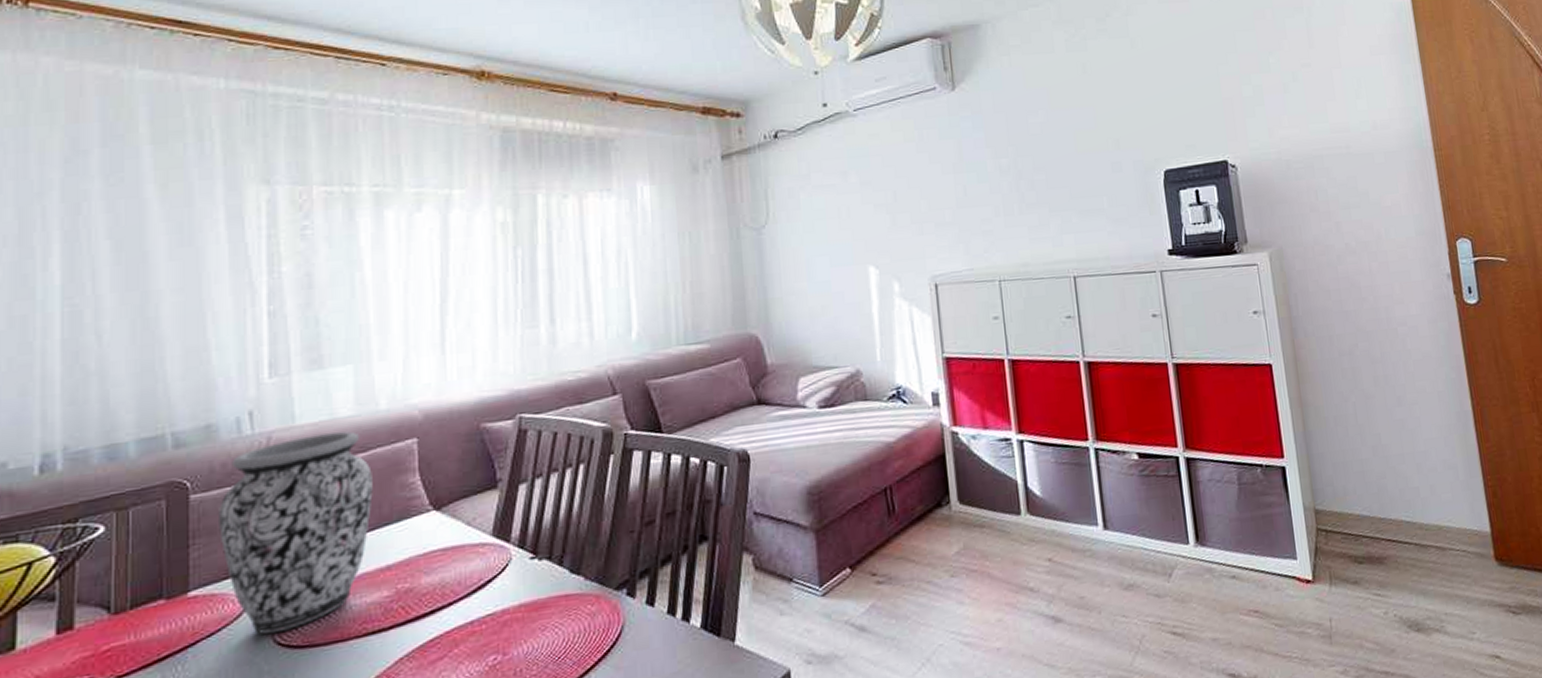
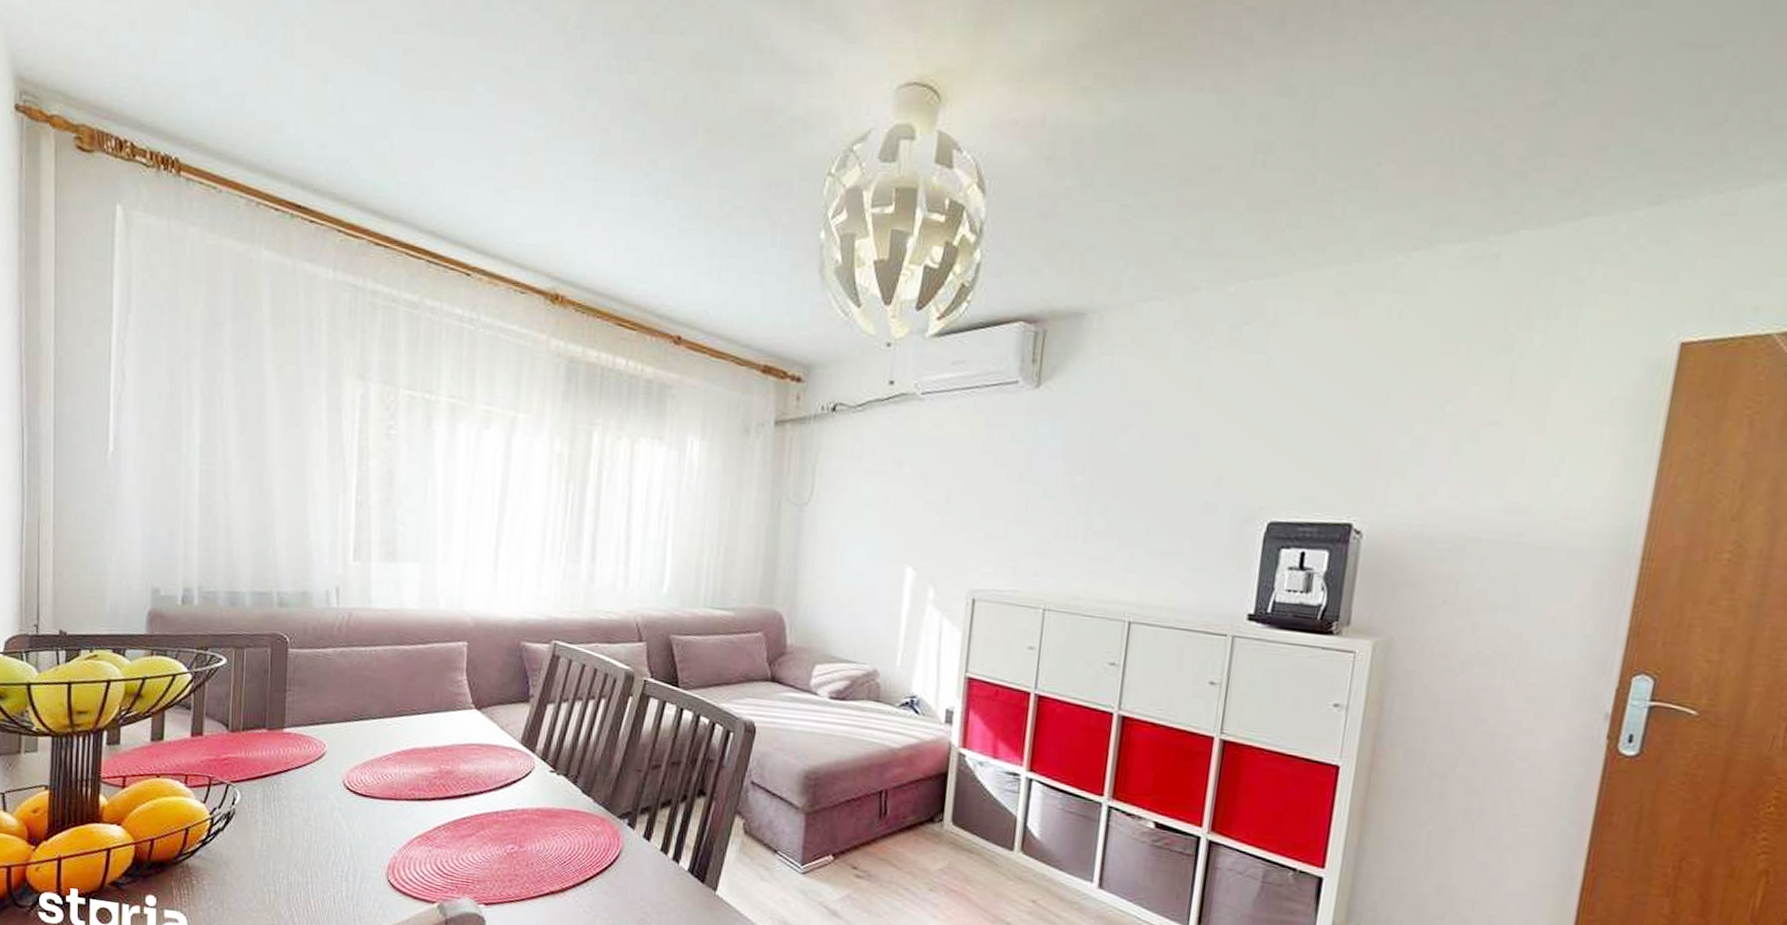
vase: present [217,431,373,635] -> none [308,619,429,780]

